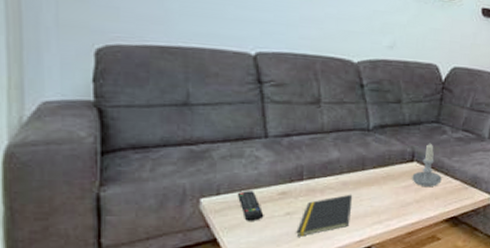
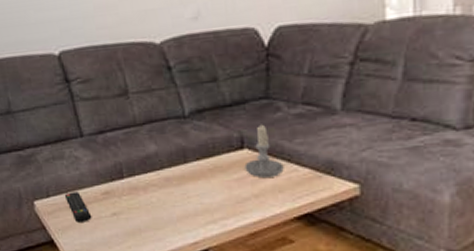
notepad: present [296,194,353,237] -> none [125,190,180,238]

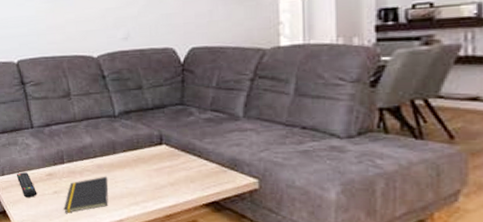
notepad: none [125,190,180,238] -> present [64,176,109,213]
candle: present [244,124,284,177] -> none [162,125,195,169]

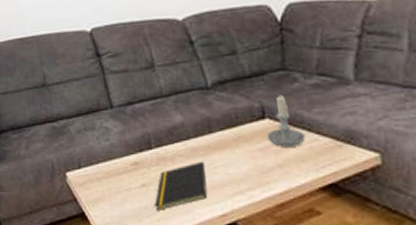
remote control: present [16,172,37,198] -> none [95,163,122,194]
candle: none [162,125,195,169] -> present [267,94,306,147]

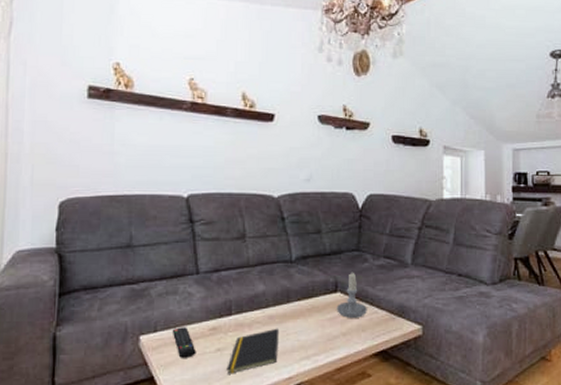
remote control: none [95,163,122,194] -> present [172,327,196,358]

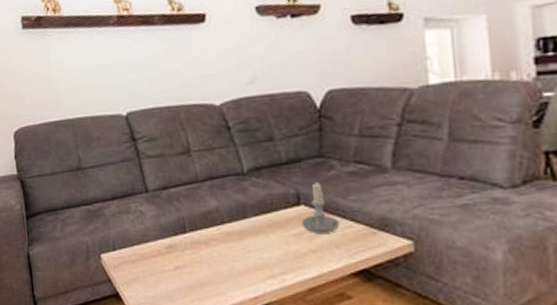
remote control: present [172,327,196,358] -> none [129,245,156,276]
notepad: present [226,328,280,374] -> none [188,245,241,292]

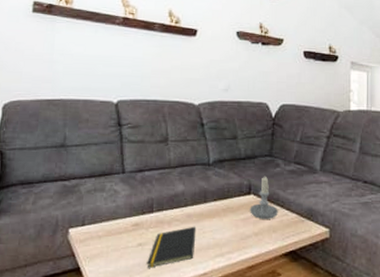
notepad: none [188,245,241,292] -> present [146,226,197,268]

